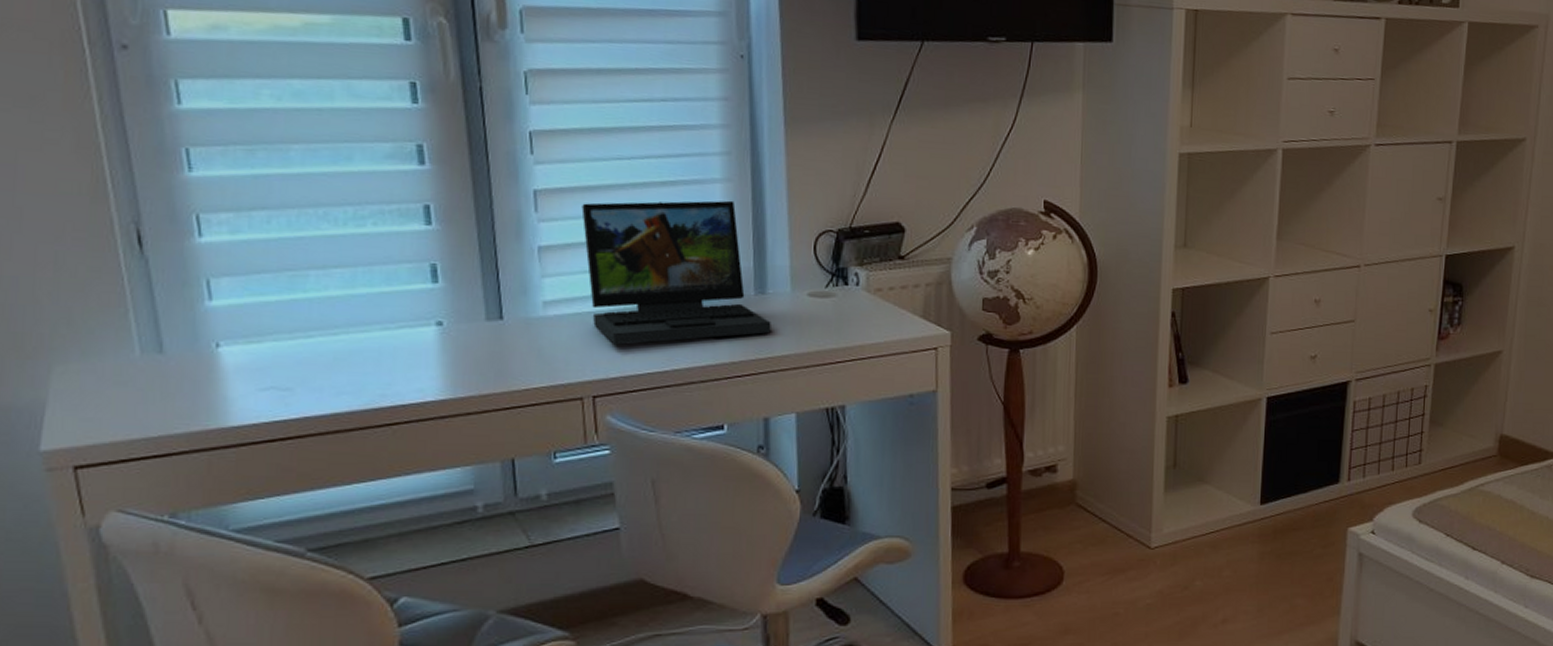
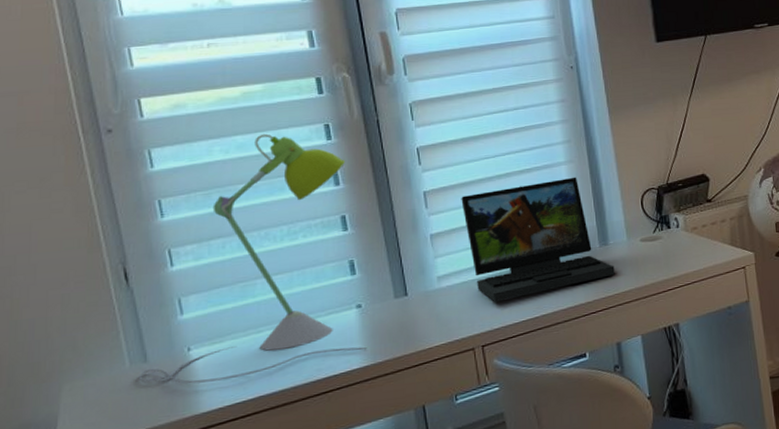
desk lamp: none [151,81,447,390] -> present [139,133,367,384]

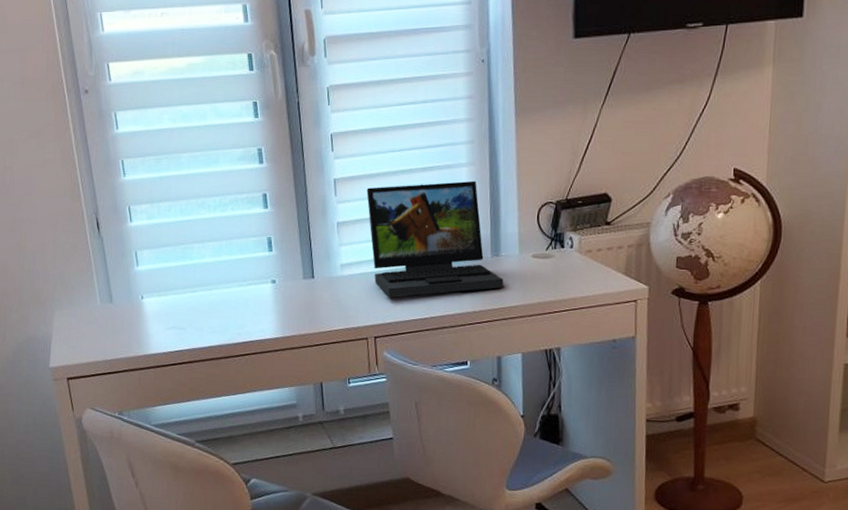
desk lamp: present [139,133,367,384] -> none [106,106,279,329]

